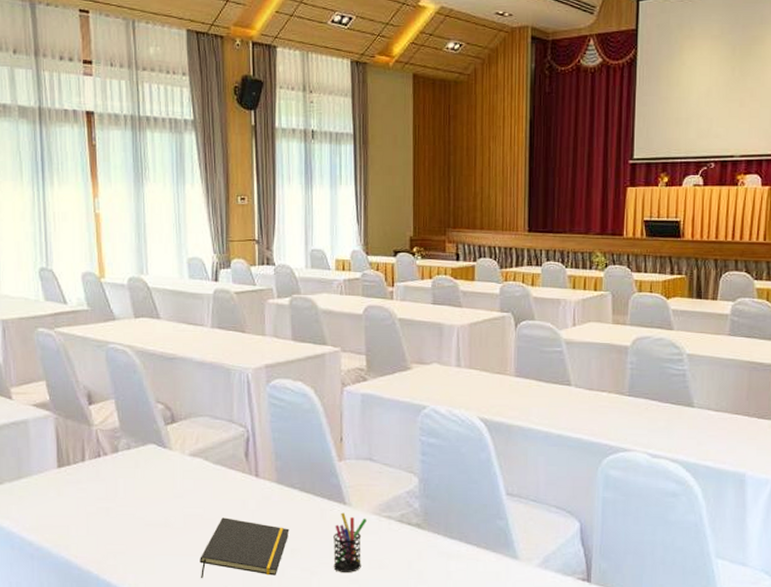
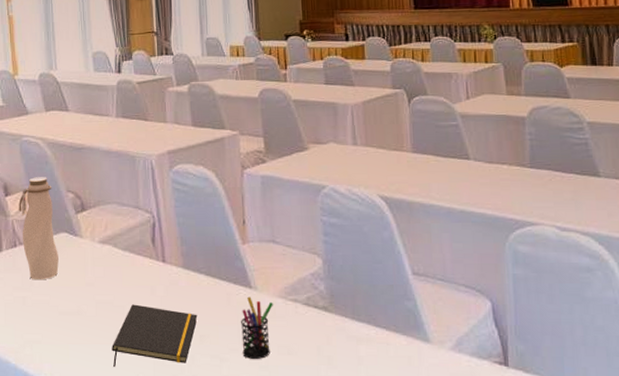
water bottle: none [103,386,146,492] -> present [19,177,59,280]

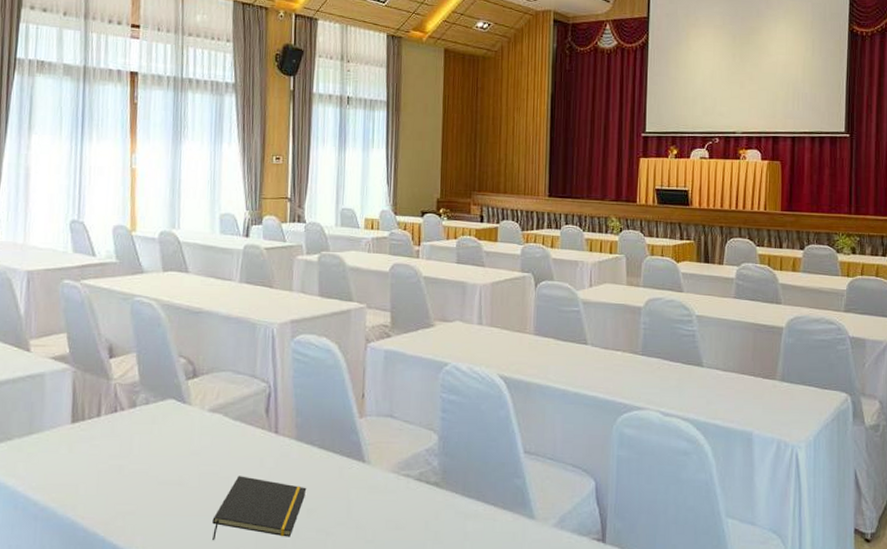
water bottle: present [19,177,59,280] -> none [123,339,163,448]
pen holder: present [241,296,273,359] -> none [349,470,385,533]

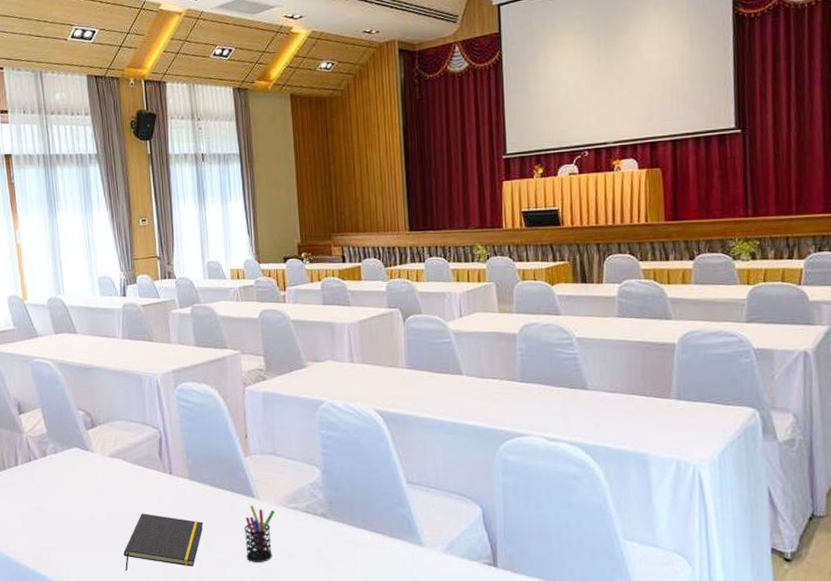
pen holder: none [349,470,385,533] -> present [244,505,275,562]

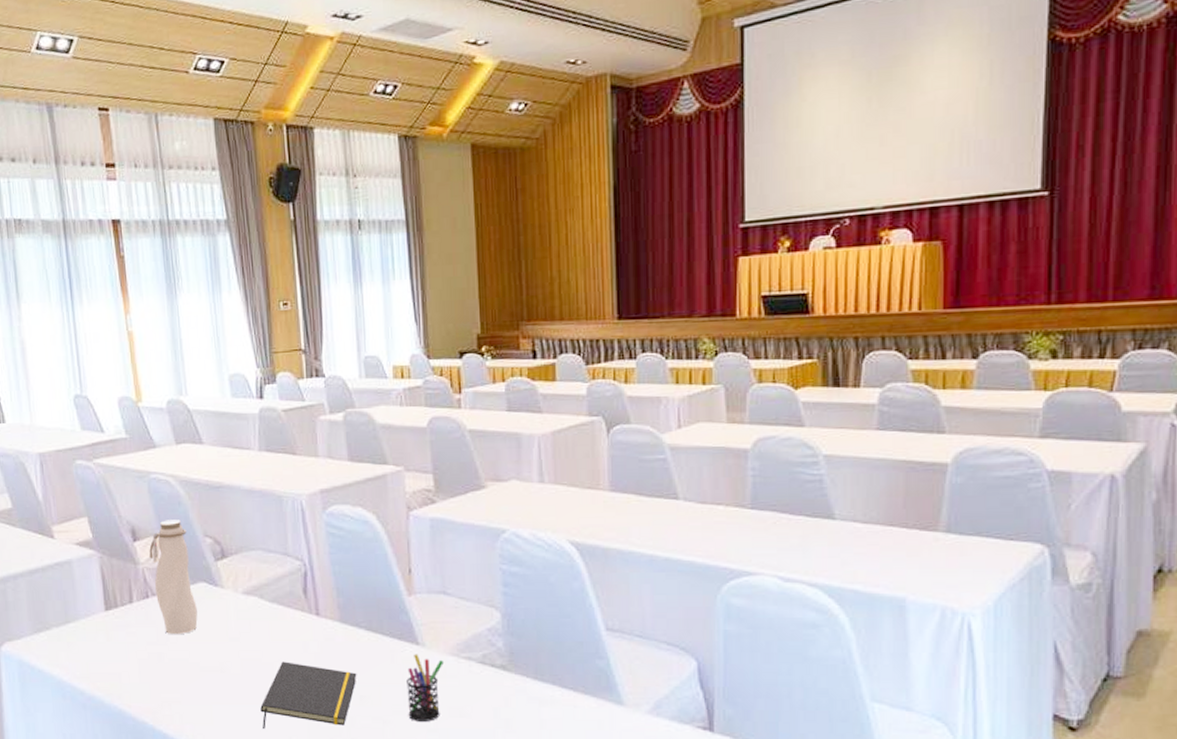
water bottle: none [32,396,72,492] -> present [149,519,198,635]

